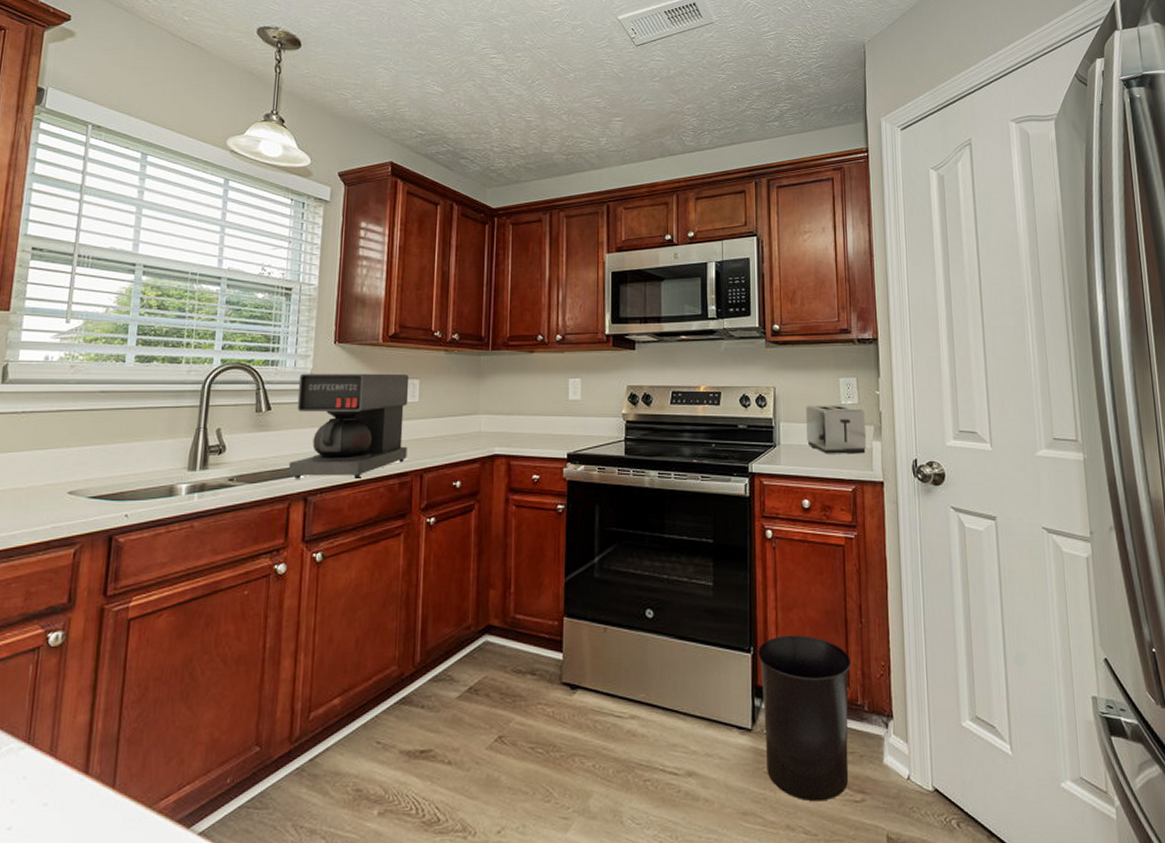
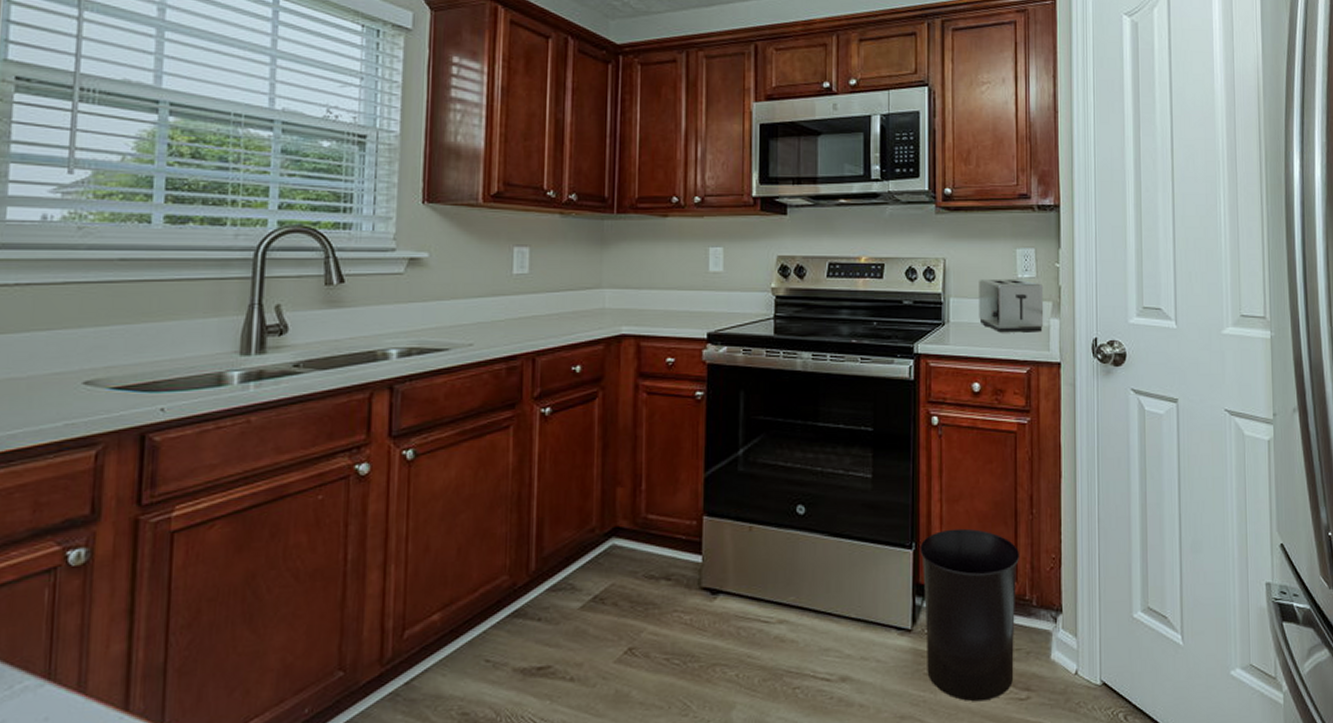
coffee maker: present [288,373,410,479] -> none [368,239,517,364]

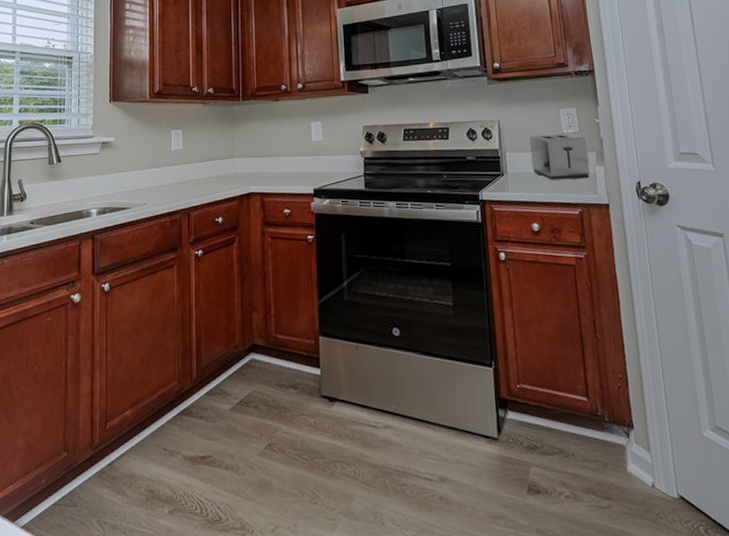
waste bin: present [920,528,1020,702] -> none [498,350,594,507]

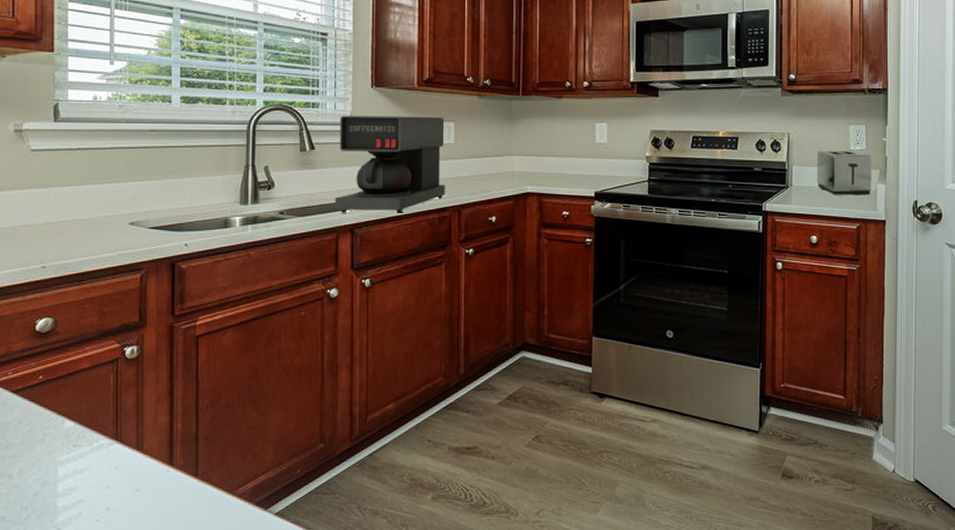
coffee maker: none [78,125,176,220] -> present [334,115,445,213]

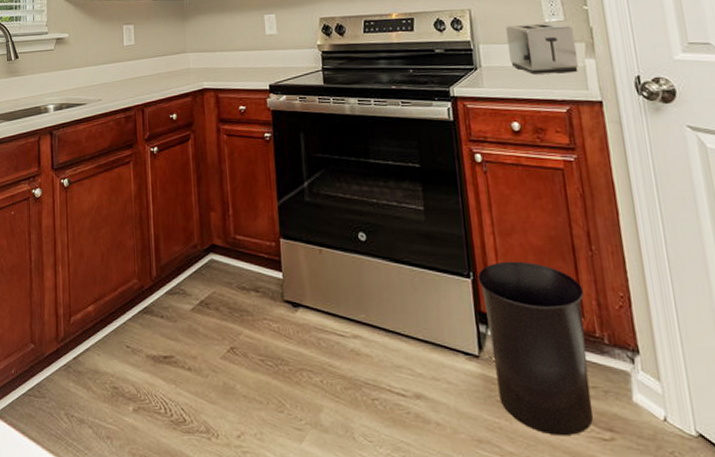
coffee maker: present [334,115,445,213] -> none [36,20,129,116]
waste bin: none [766,353,849,490] -> present [477,261,593,436]

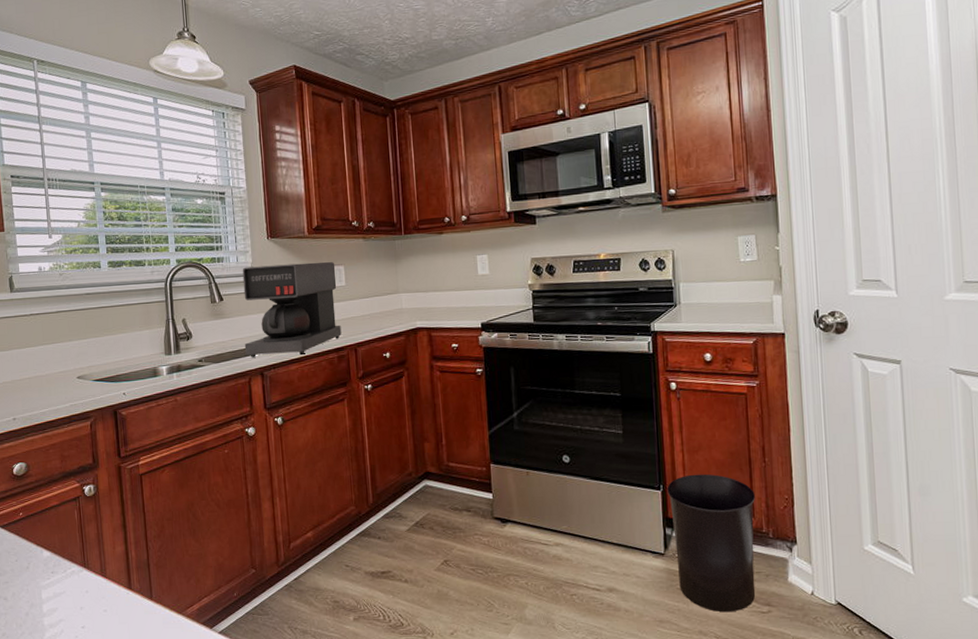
coffee maker: none [36,20,129,116] -> present [242,261,342,358]
toaster: present [506,23,579,75] -> none [705,262,767,310]

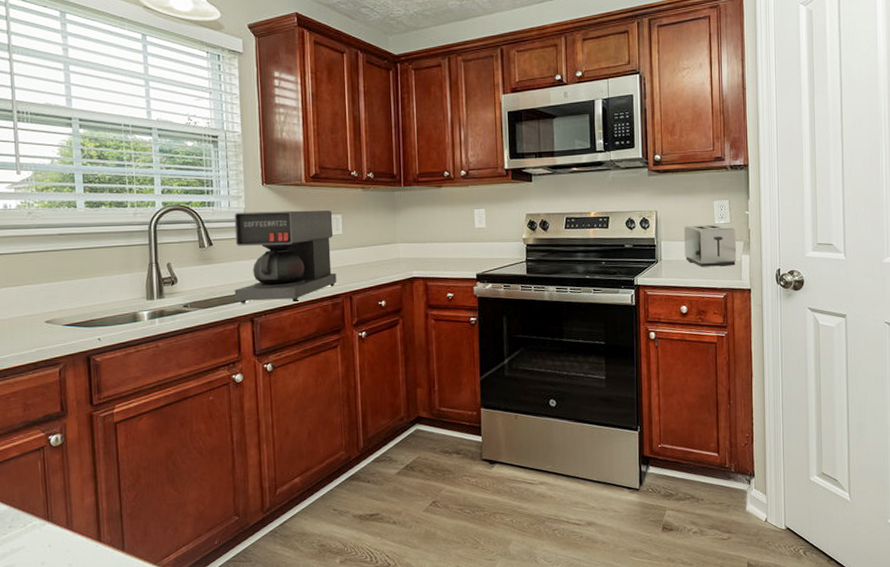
waste bin: present [667,474,756,613] -> none [643,415,721,541]
toaster: none [705,262,767,310] -> present [684,224,737,267]

